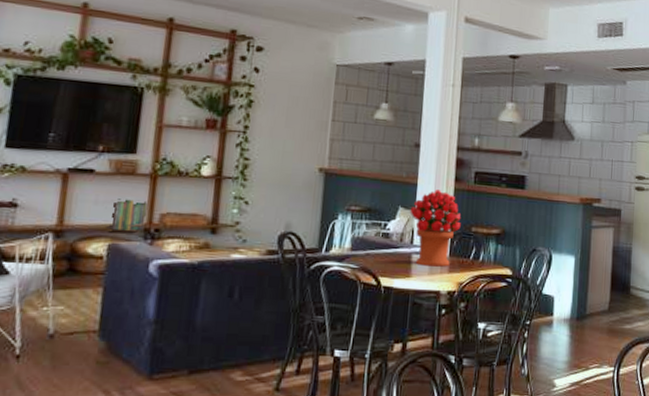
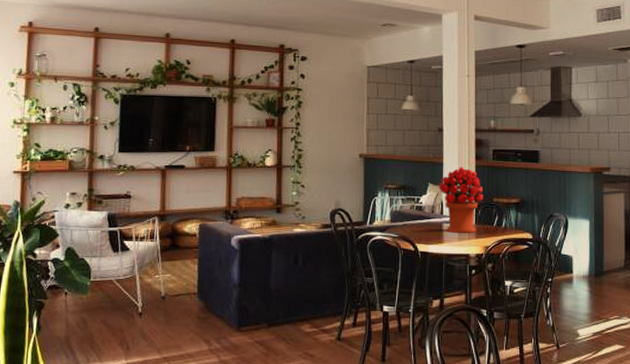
books: present [106,198,147,231] -> none [196,188,226,213]

